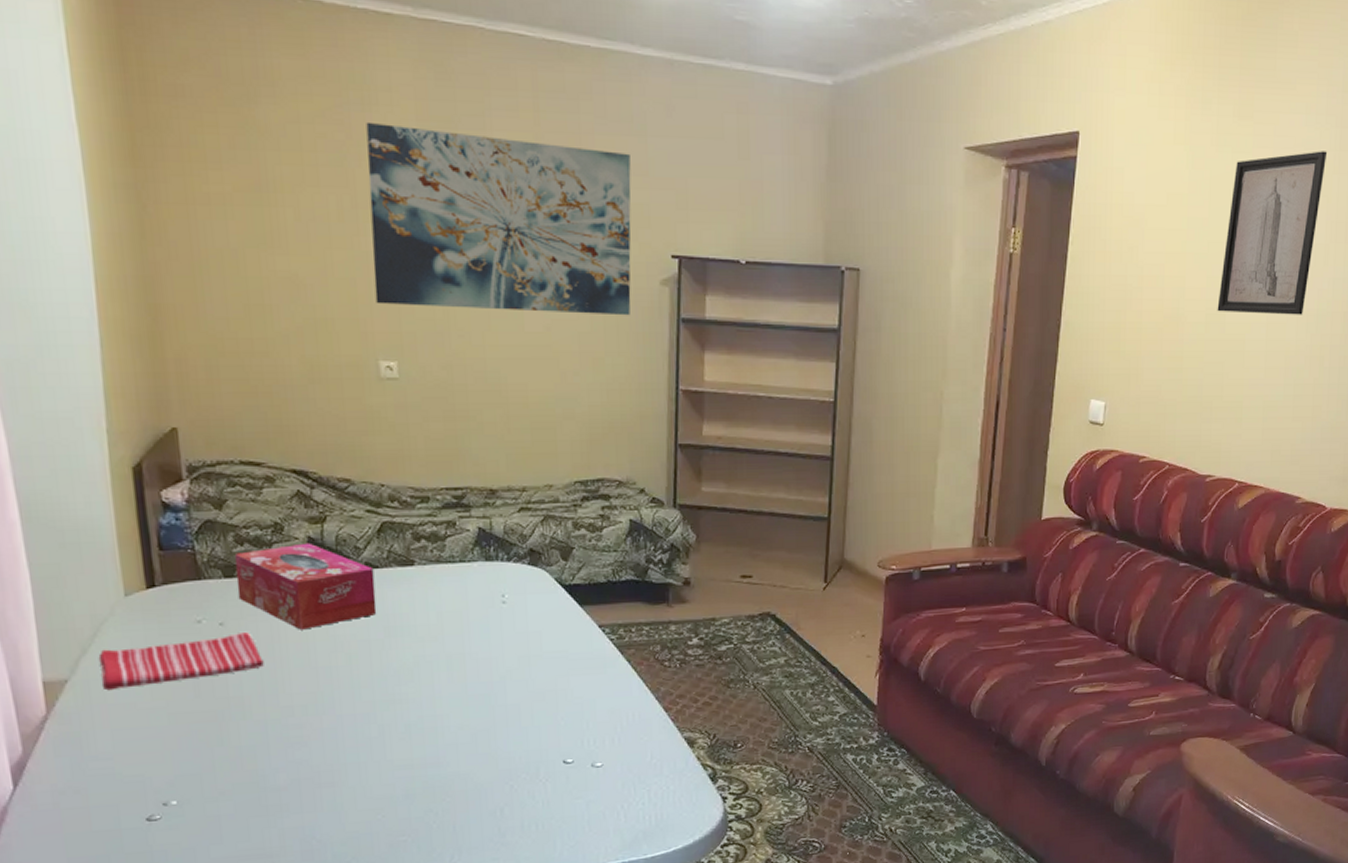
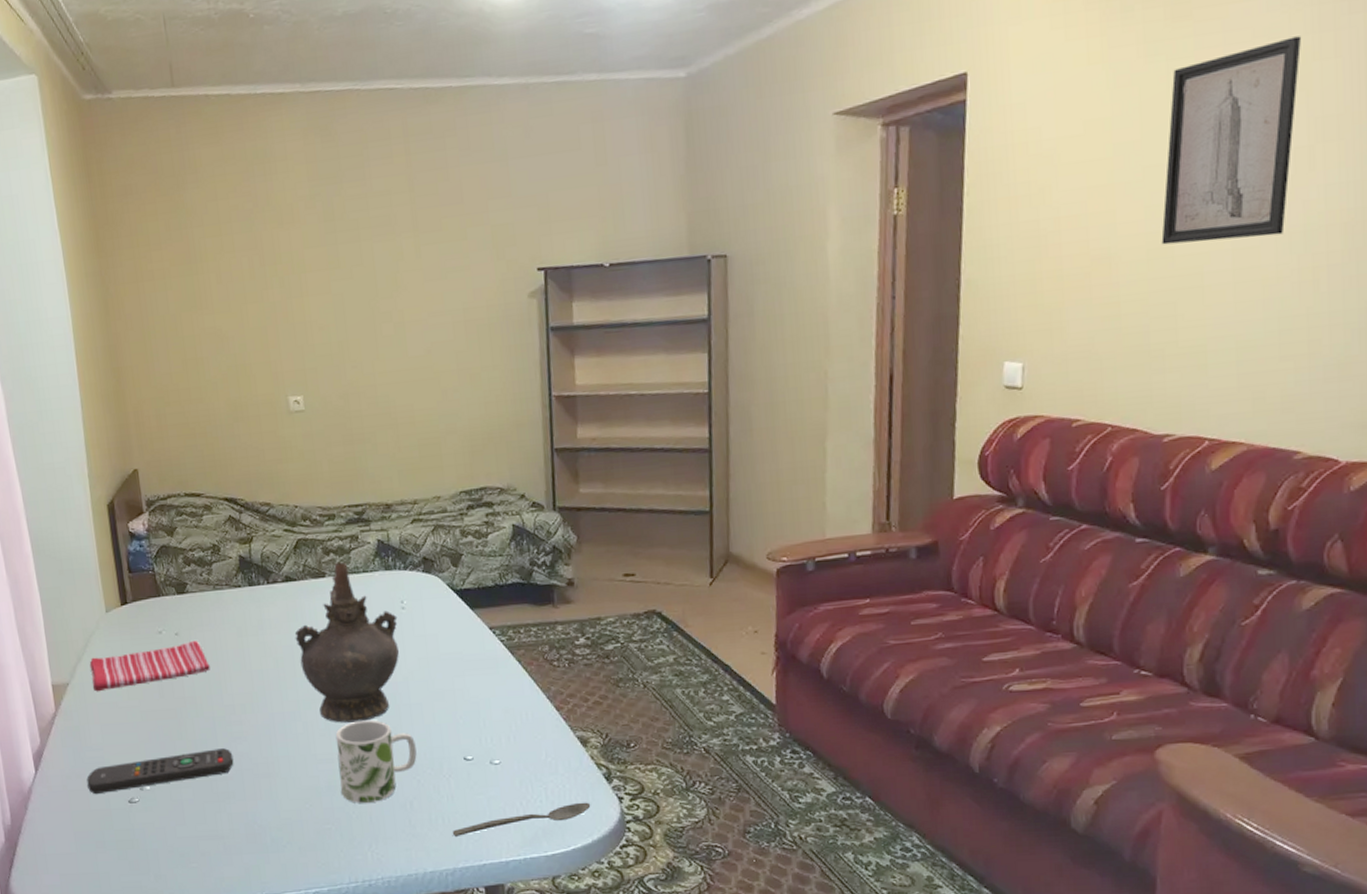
remote control: none [88,755,290,813] -> present [86,748,234,795]
tissue box: present [234,542,377,630] -> none [183,561,297,638]
wall art: present [366,121,631,316] -> none [268,178,502,347]
ceremonial vessel: none [373,549,497,726] -> present [294,561,399,723]
mug: none [417,722,511,812] -> present [335,720,417,803]
spoon: none [546,803,694,843] -> present [452,802,591,836]

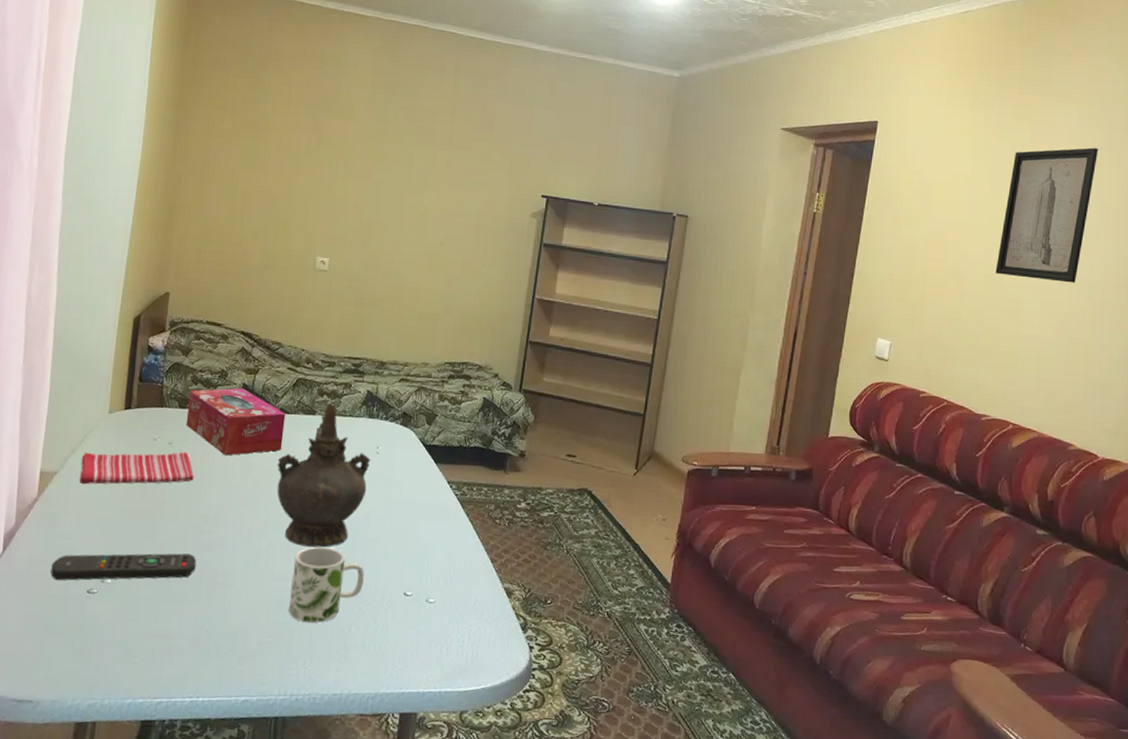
tissue box: none [183,561,297,638] -> present [185,388,286,456]
spoon: present [452,802,591,836] -> none [380,646,505,664]

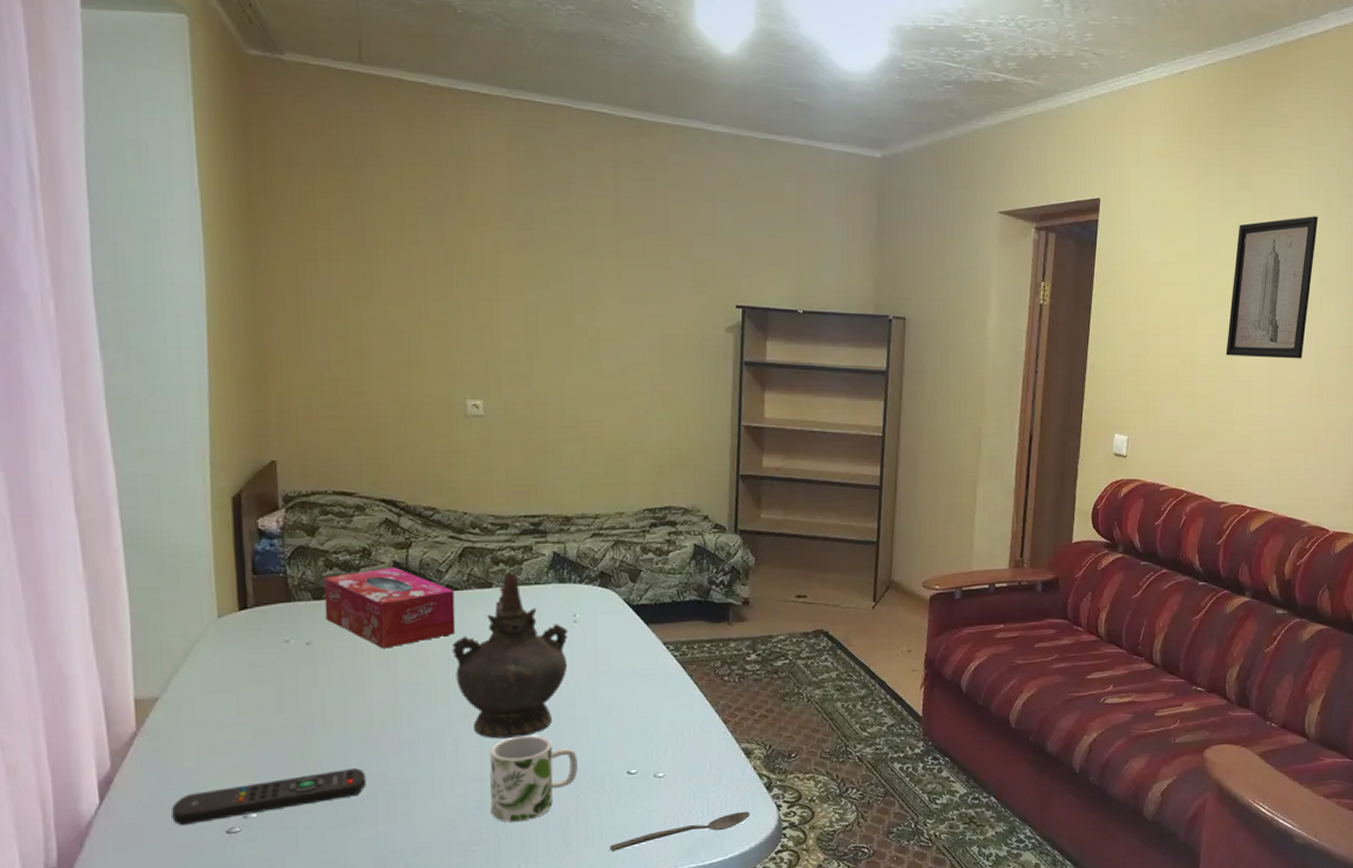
dish towel: present [80,452,194,485] -> none [189,651,347,708]
spoon: none [380,646,505,664] -> present [609,811,751,851]

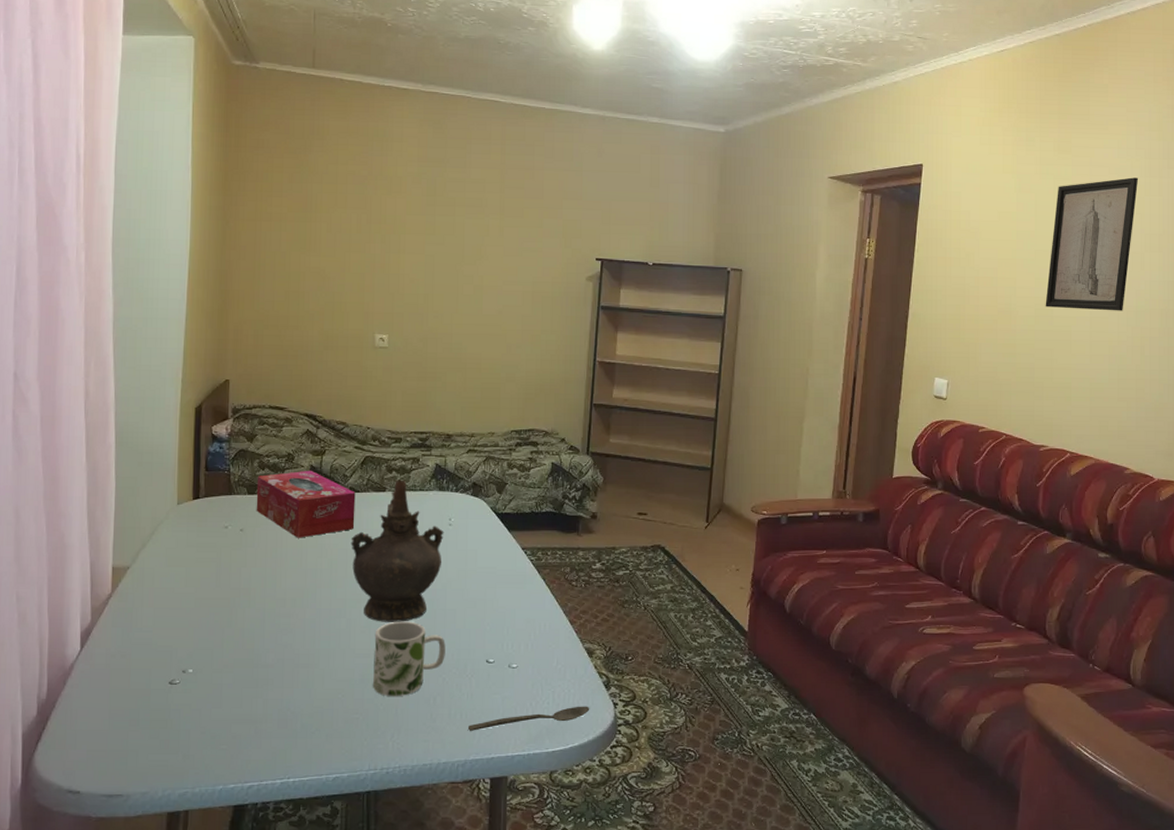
remote control: present [171,768,366,826] -> none [131,638,277,675]

